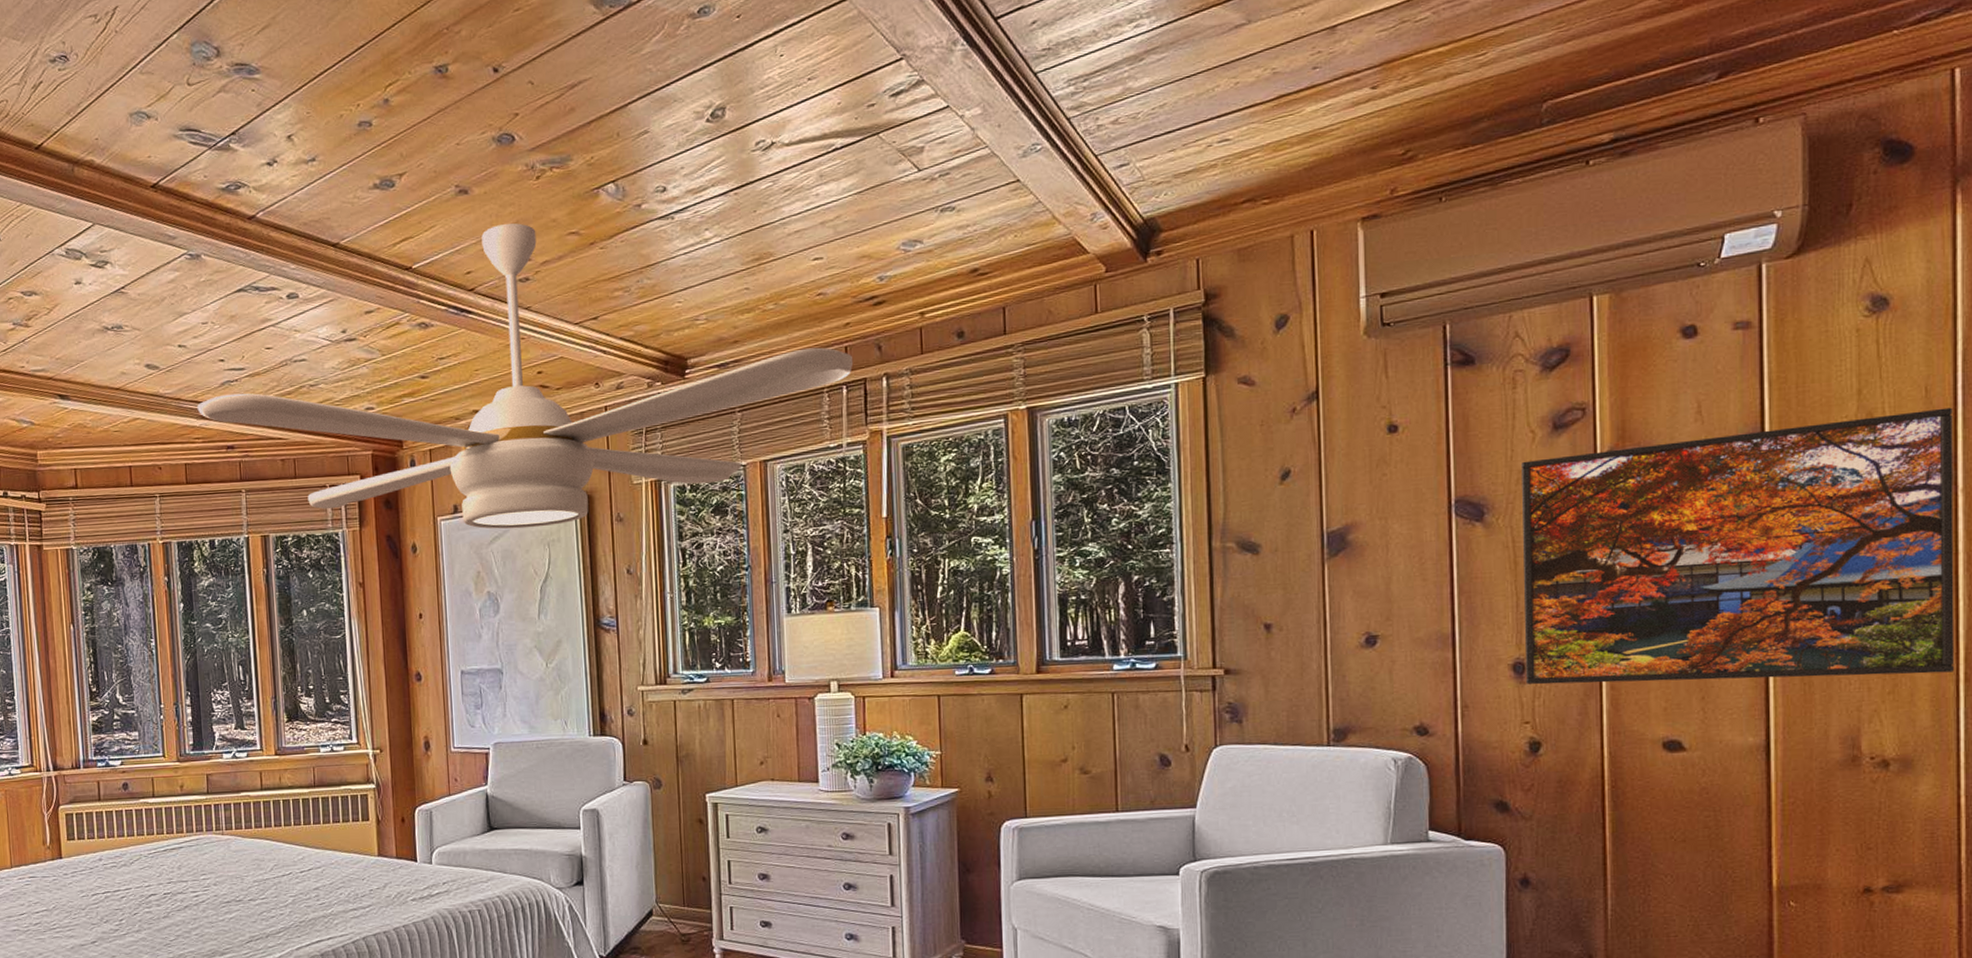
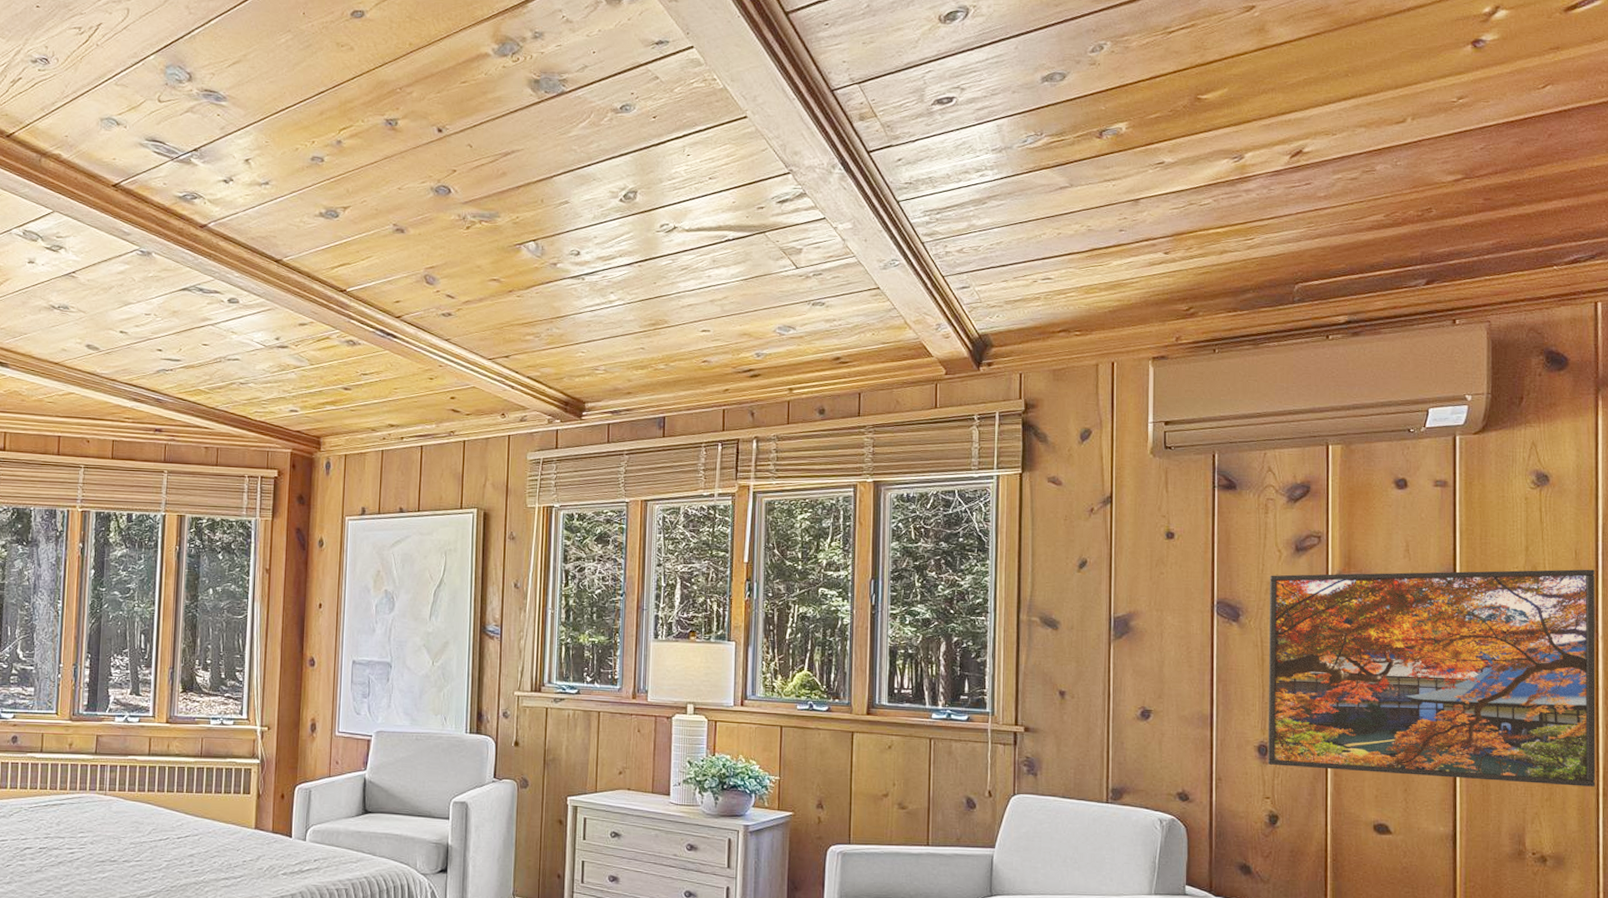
ceiling fan: present [197,222,853,529] -> none [131,263,728,537]

